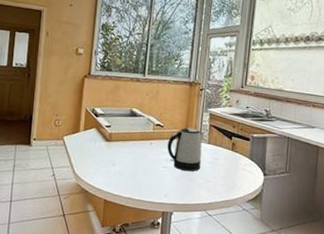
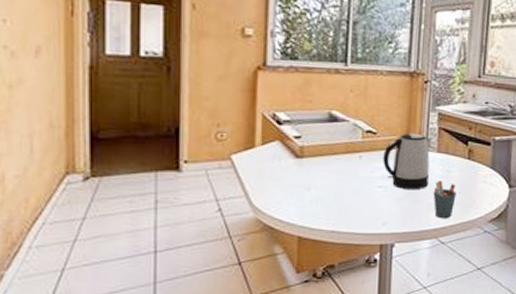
pen holder: none [203,166,222,197] -> present [433,181,457,219]

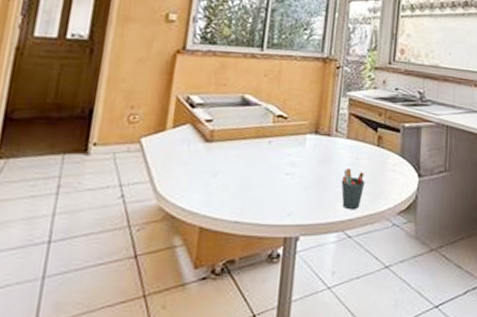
kettle: present [383,133,432,190] -> none [292,118,342,178]

